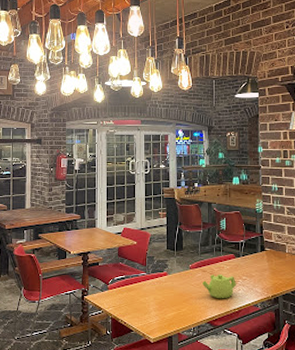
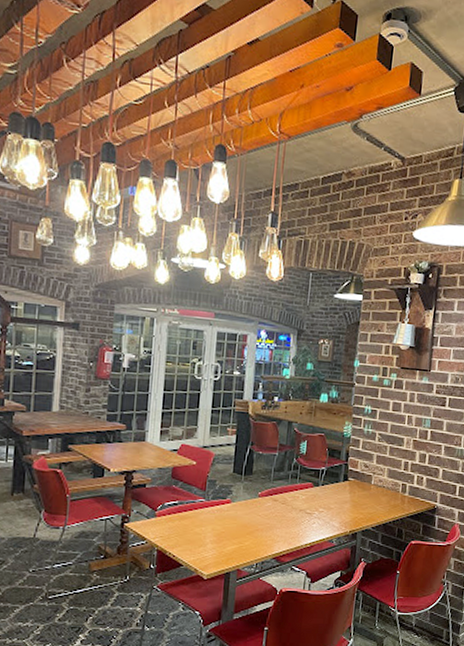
teapot: present [202,273,236,299] -> none [272,504,311,533]

